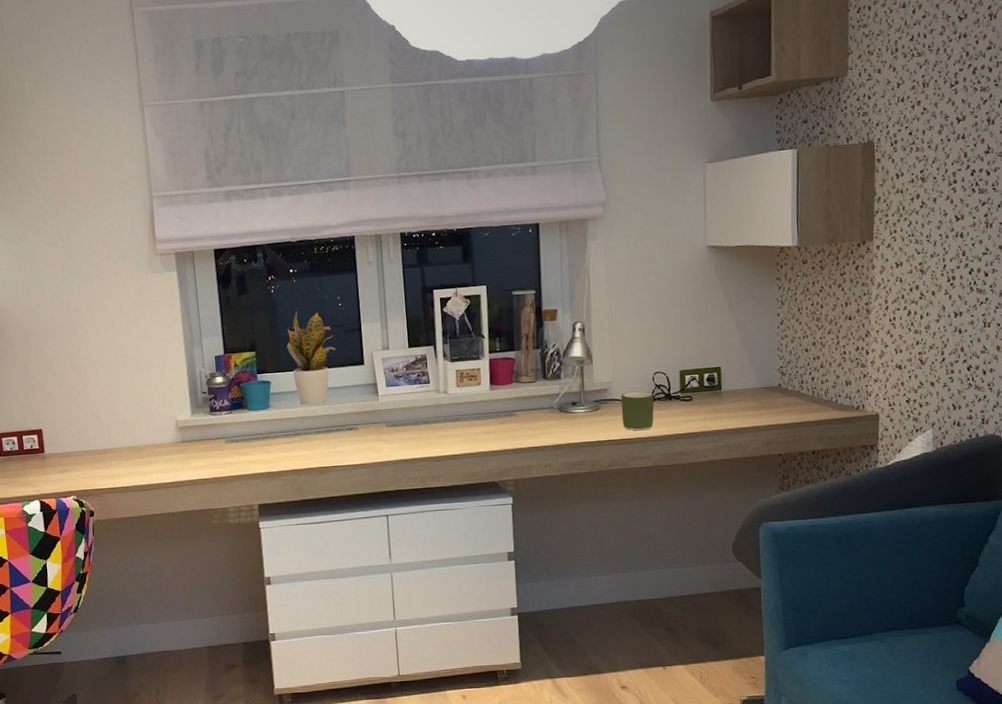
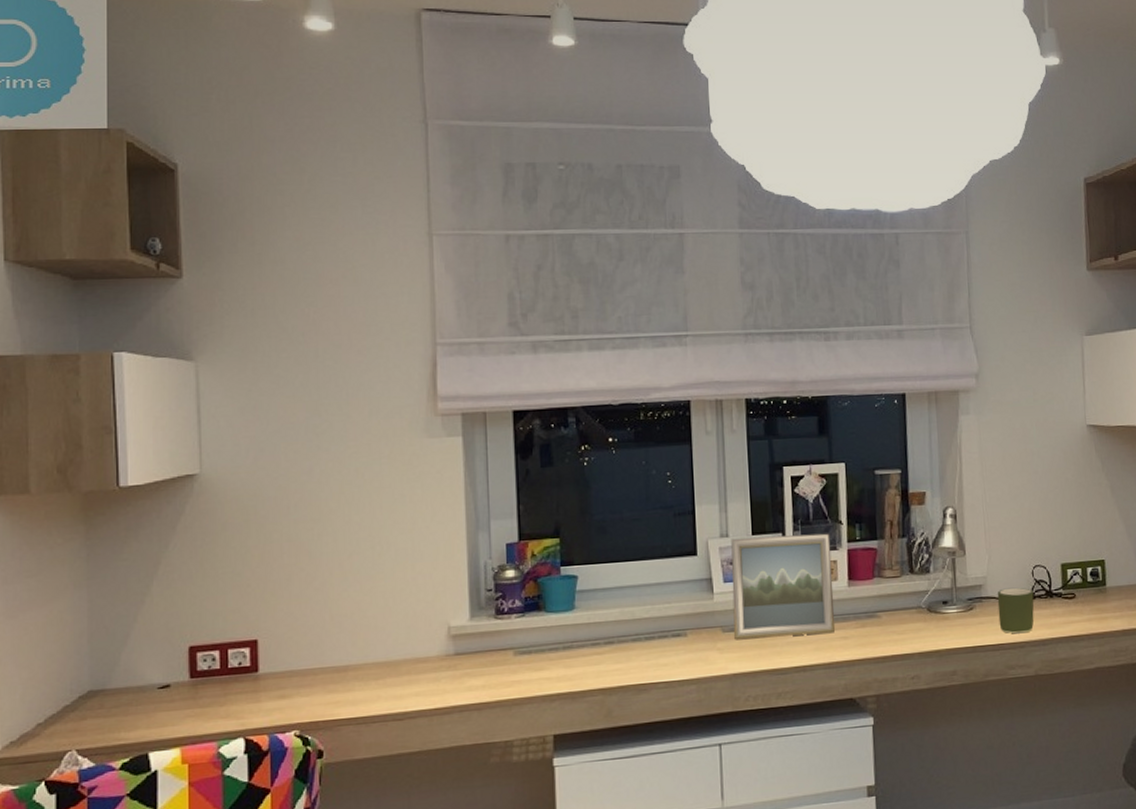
potted plant: present [287,311,337,405] -> none [600,489,663,606]
picture frame: none [391,345,479,433] -> present [731,533,835,640]

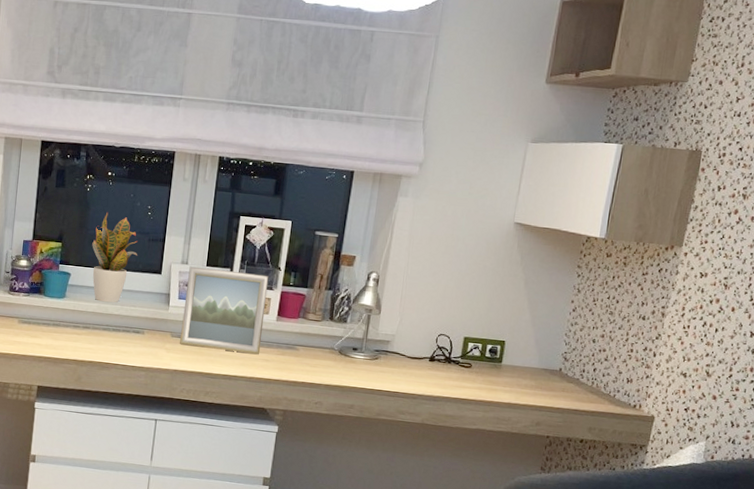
potted plant: none [600,489,663,606] -> present [92,212,138,303]
mug: present [997,587,1035,634] -> none [398,347,435,388]

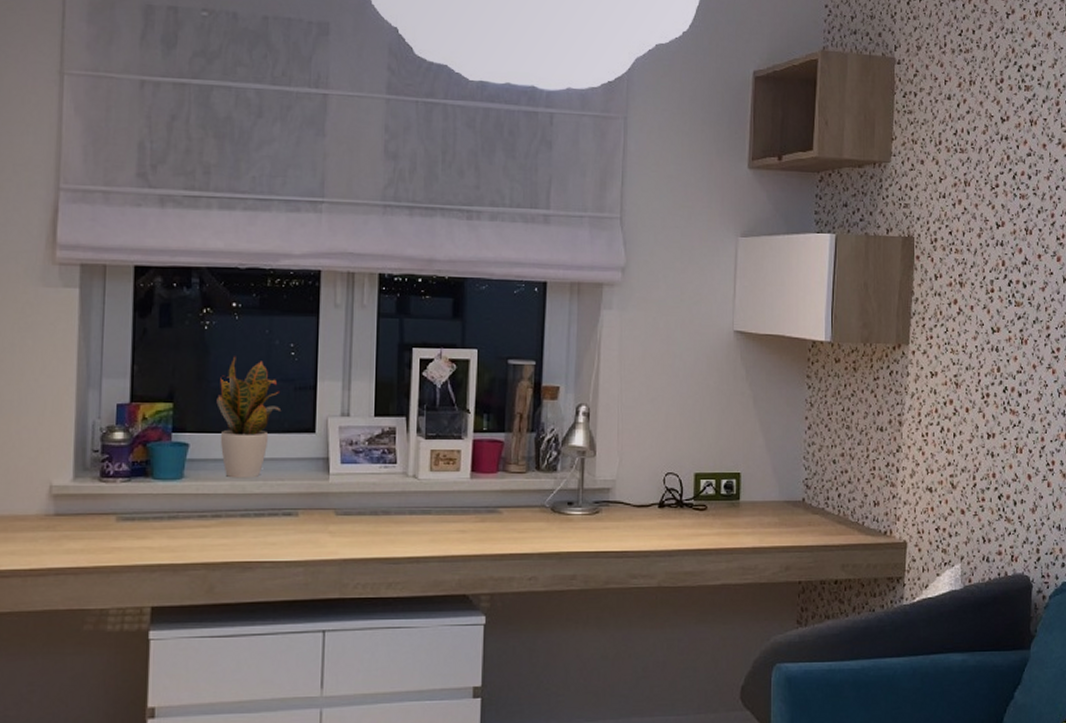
picture frame: present [180,266,269,354] -> none [348,418,456,525]

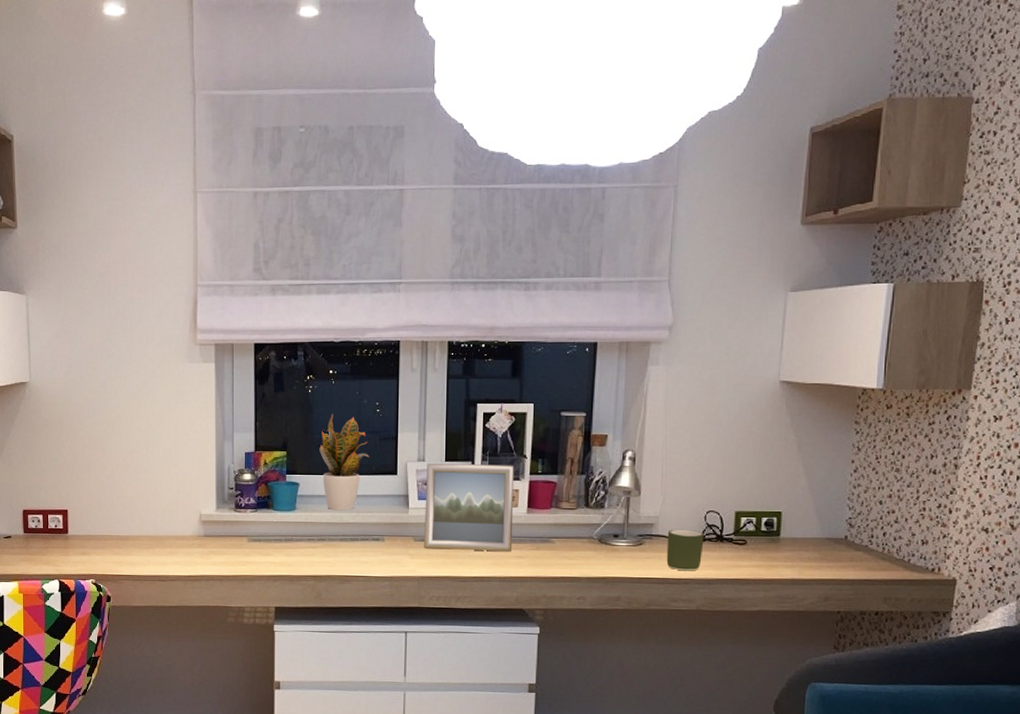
picture frame: none [348,418,456,525] -> present [424,463,515,551]
mug: none [624,494,664,542] -> present [666,529,704,571]

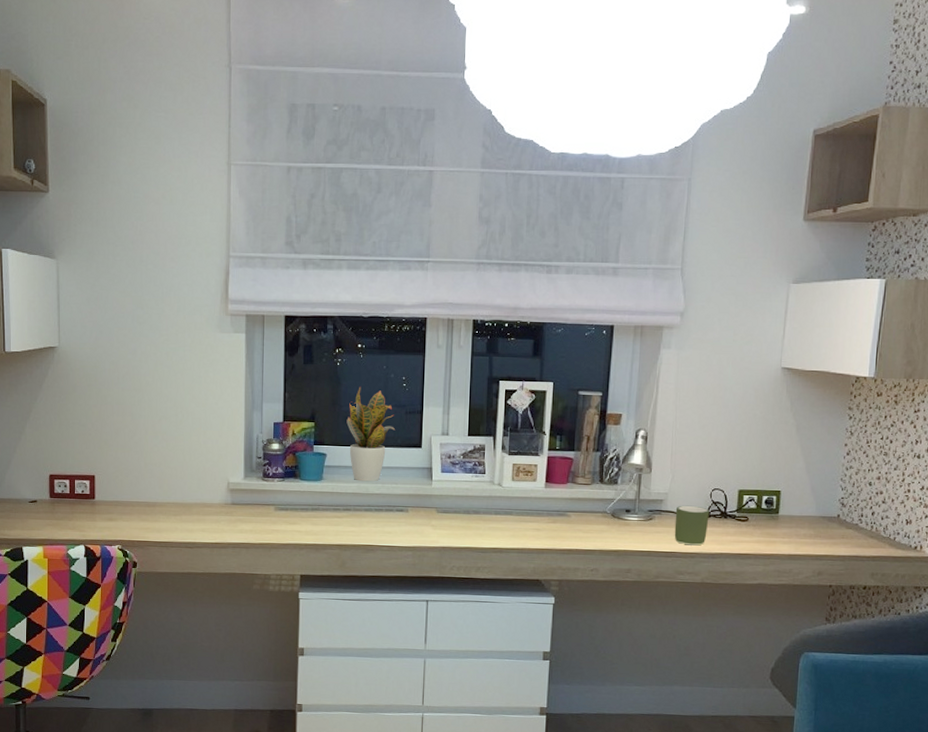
picture frame: present [424,463,515,551] -> none [446,437,534,524]

